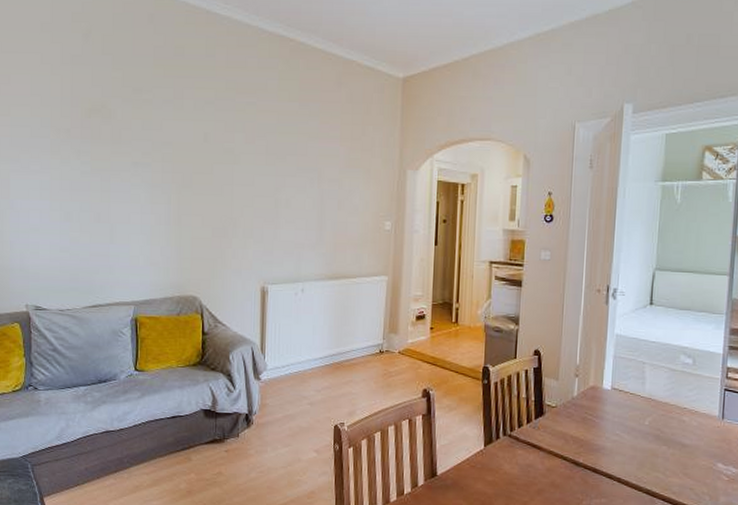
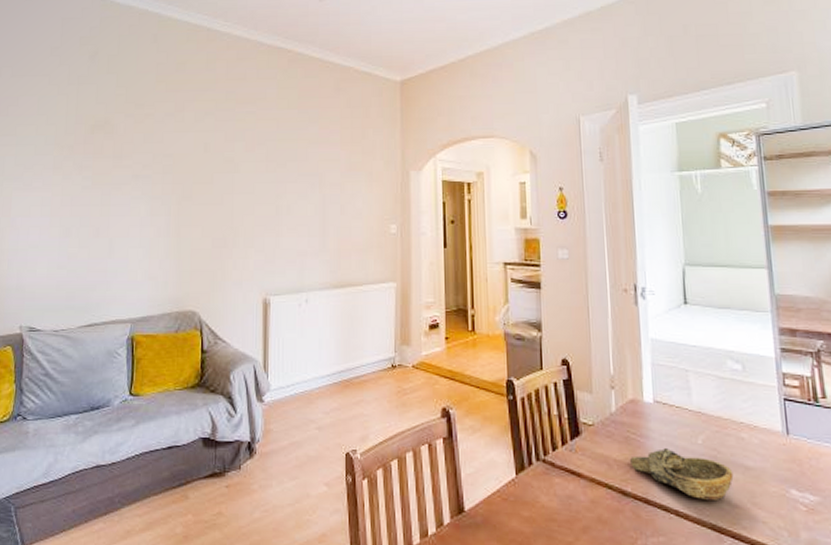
decorative bowl: none [585,428,672,472] -> present [630,448,734,501]

